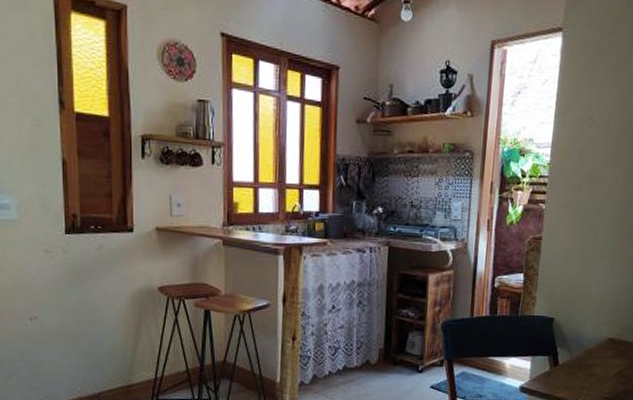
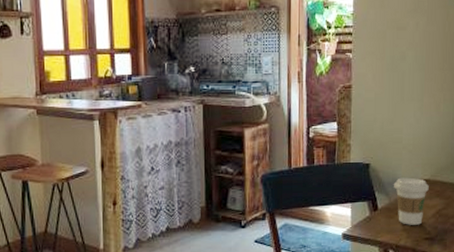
coffee cup: none [577,334,614,384] -> present [394,177,429,225]

